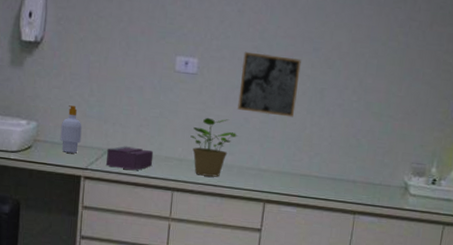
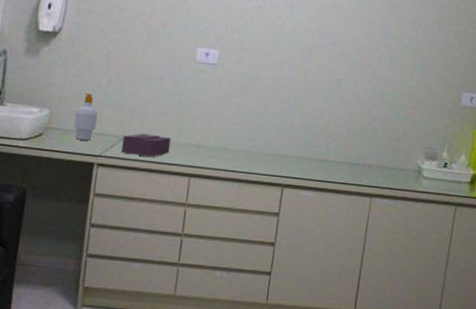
potted plant: present [190,117,237,177] -> none [209,105,256,163]
wall art: present [237,51,301,118] -> none [257,44,319,106]

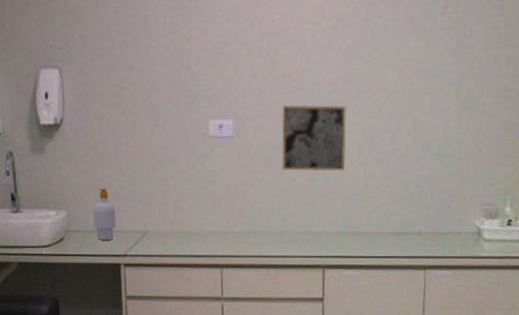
tissue box: present [120,133,172,157] -> none [145,225,197,250]
wall art: none [257,44,319,106] -> present [281,104,346,172]

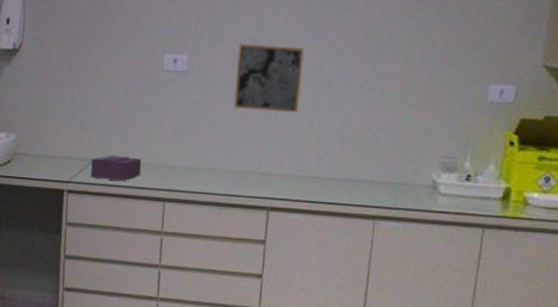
soap bottle: present [92,188,116,240] -> none [41,114,64,166]
tissue box: none [145,225,197,250] -> present [90,155,142,181]

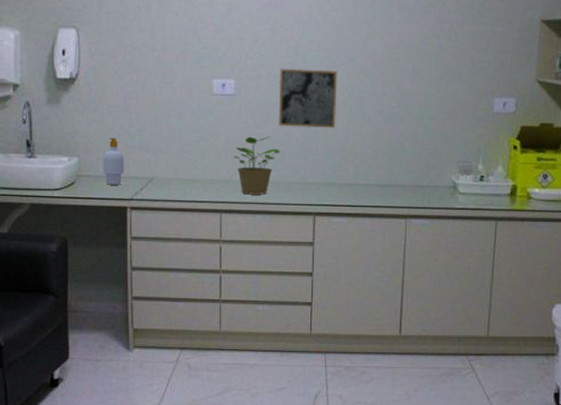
soap bottle: none [41,114,64,166] -> present [102,138,124,185]
tissue box: present [90,155,142,181] -> none [151,173,199,196]
potted plant: none [182,118,235,184] -> present [234,136,281,195]

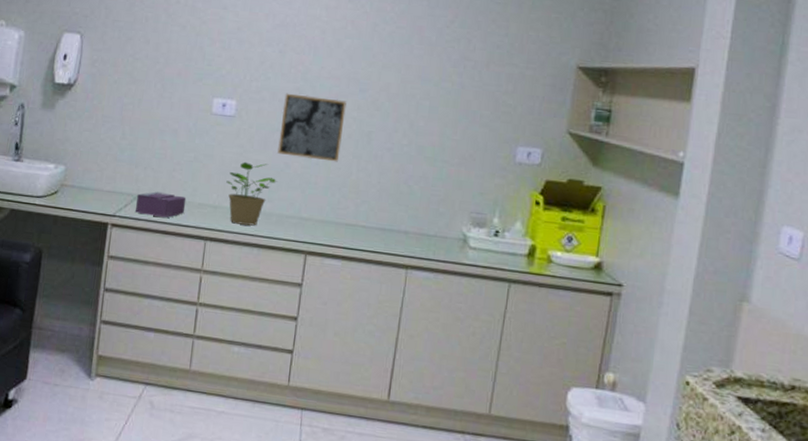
soap bottle: present [102,138,124,185] -> none [88,149,112,199]
tissue box: none [151,173,199,196] -> present [134,191,187,218]

